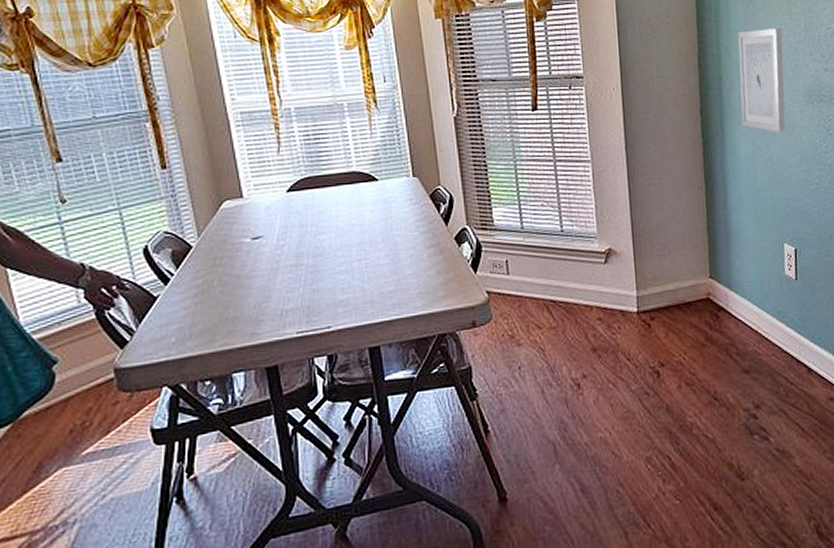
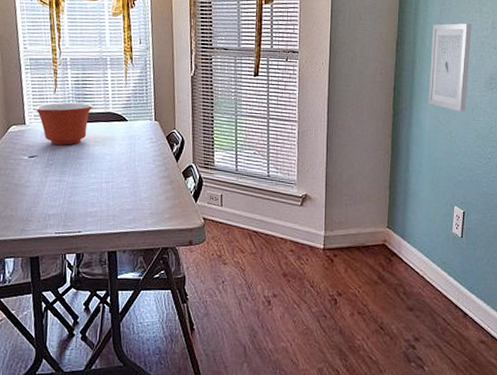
mixing bowl: none [252,163,332,219] -> present [34,102,94,145]

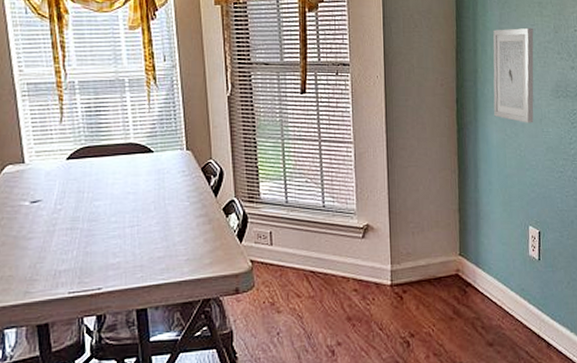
mixing bowl: present [34,102,94,145] -> none [35,134,111,185]

